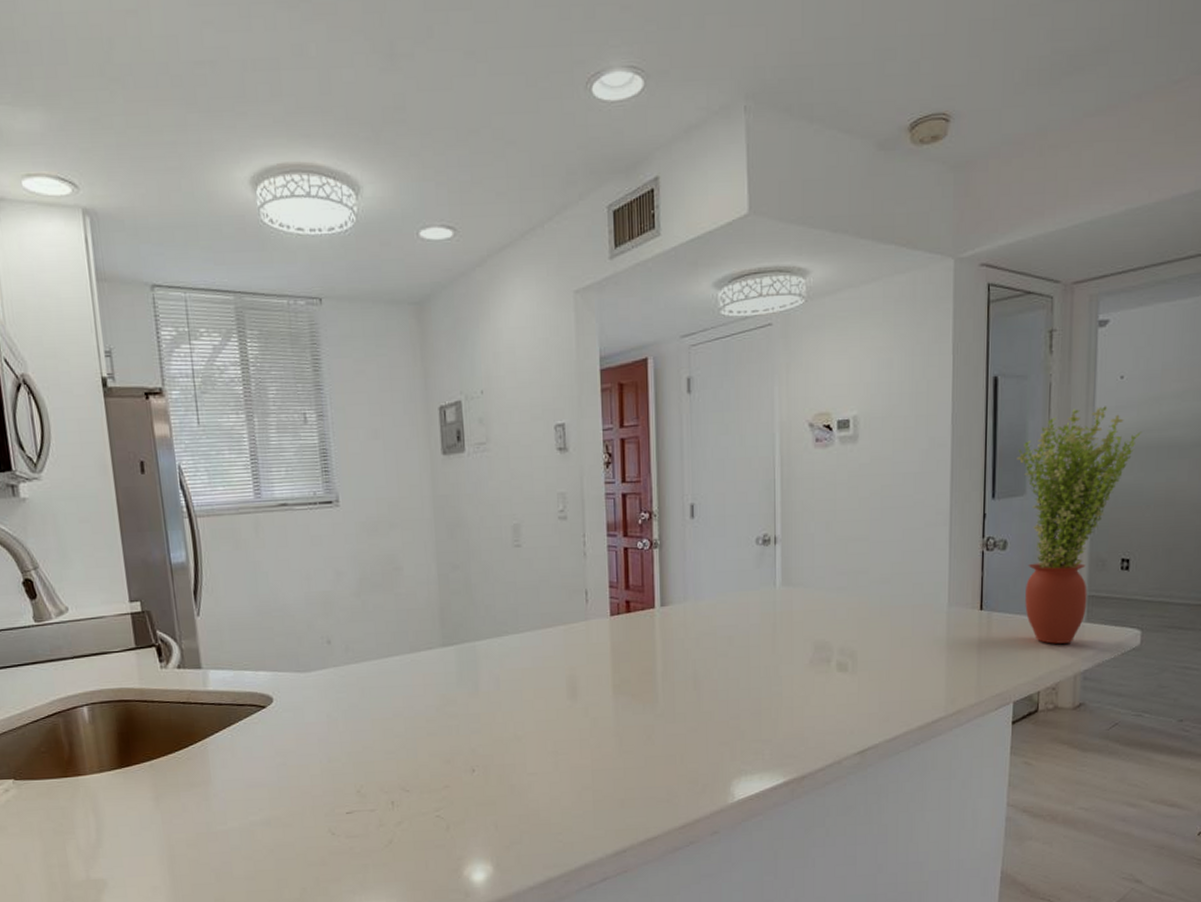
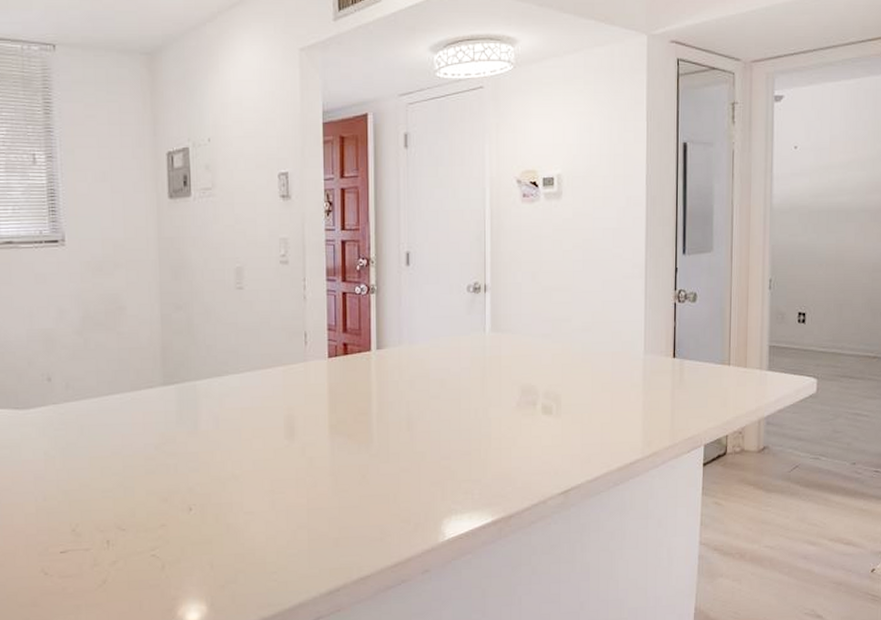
potted plant: present [1016,406,1143,644] -> none [704,173,815,391]

